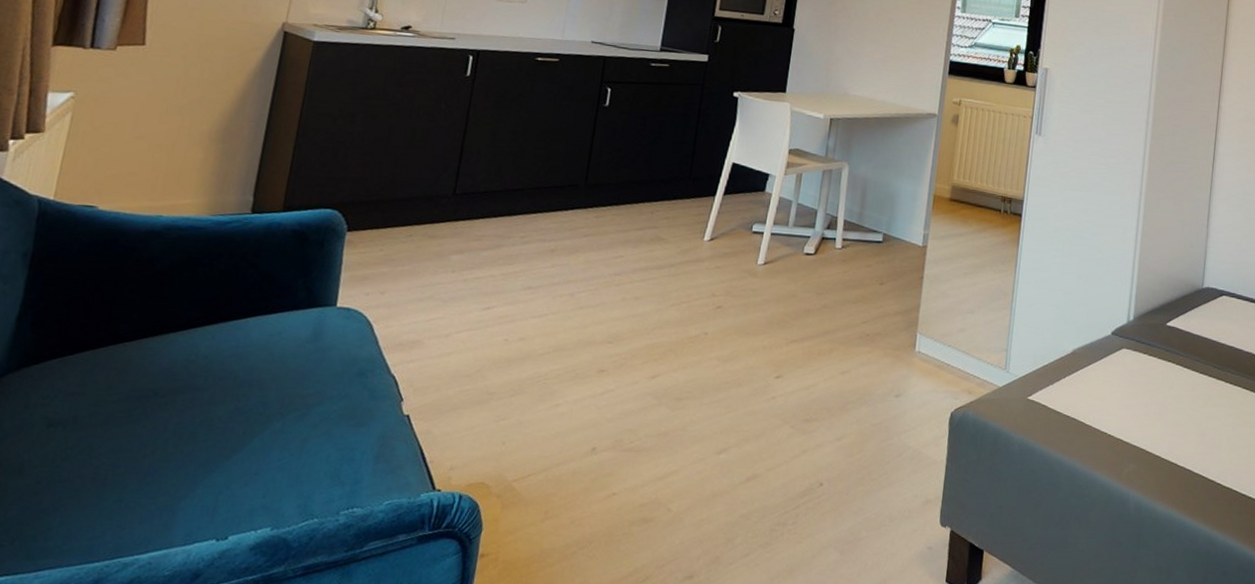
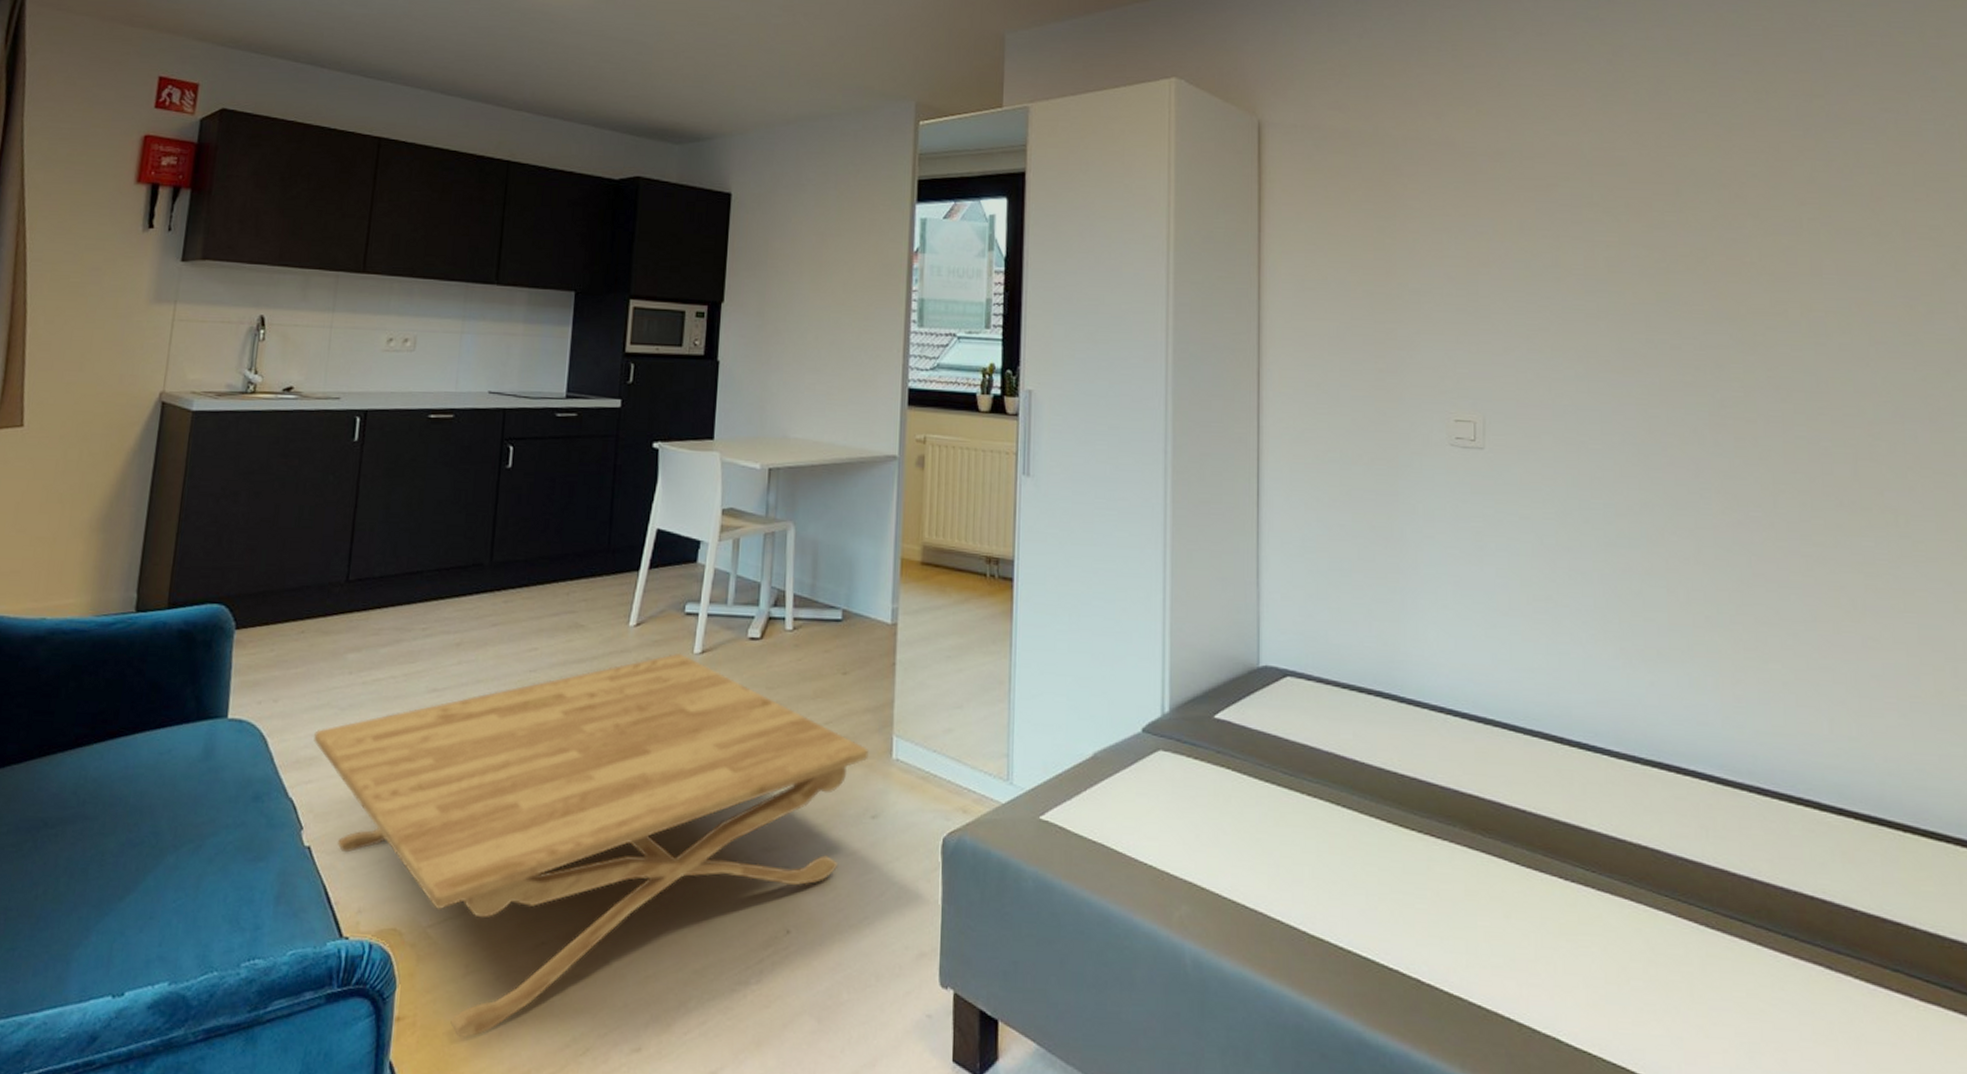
coffee table: none [416,263,897,570] -> present [313,653,869,1037]

